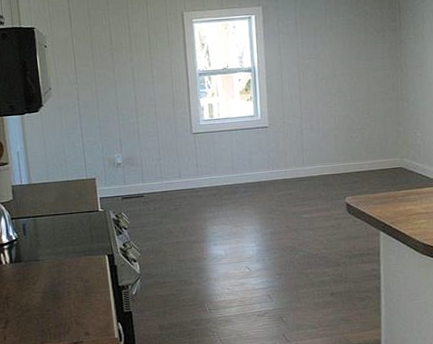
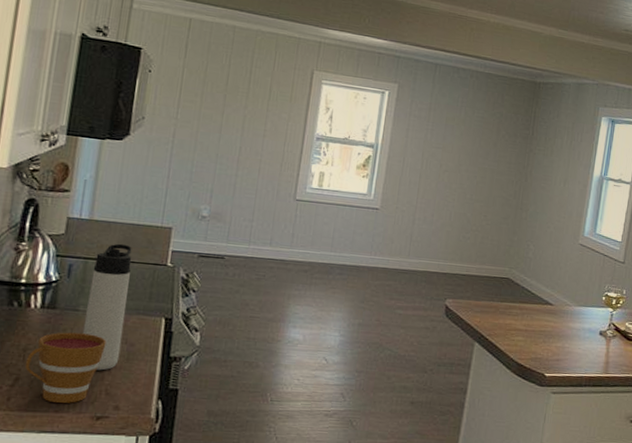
cup: none [9,277,67,336] -> present [24,332,106,403]
thermos bottle: none [41,199,80,306] -> present [82,243,132,371]

